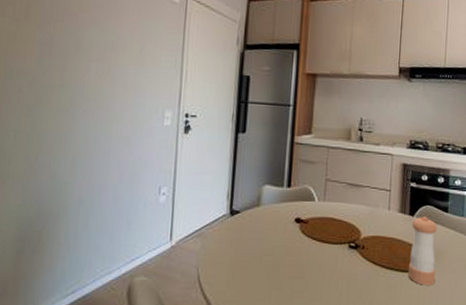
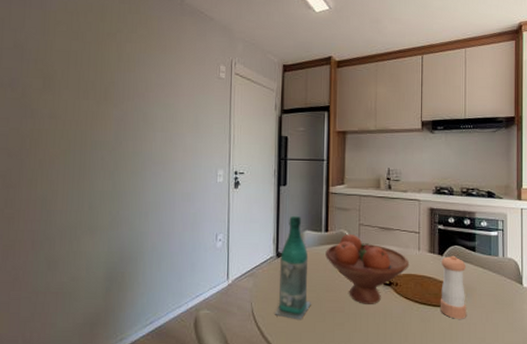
bottle: none [224,167,267,286] -> present [274,215,311,319]
fruit bowl: none [286,189,379,269] -> present [325,233,410,304]

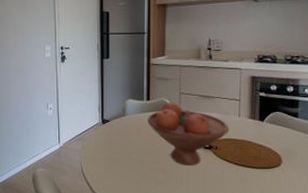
bottle: present [274,215,311,319] -> none [101,86,135,177]
pepper shaker: present [440,255,467,319] -> none [259,121,288,180]

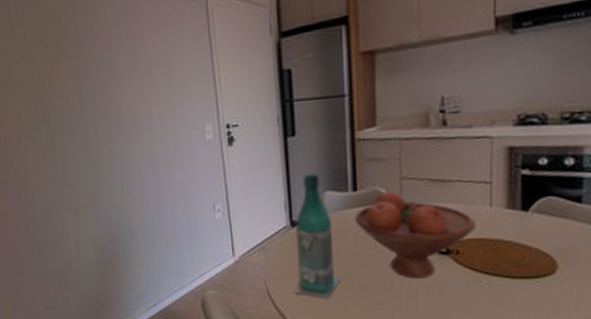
bottle: none [101,86,135,177] -> present [294,173,340,298]

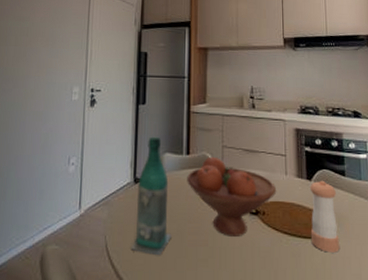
pepper shaker: none [522,210,566,293] -> present [310,180,340,253]

